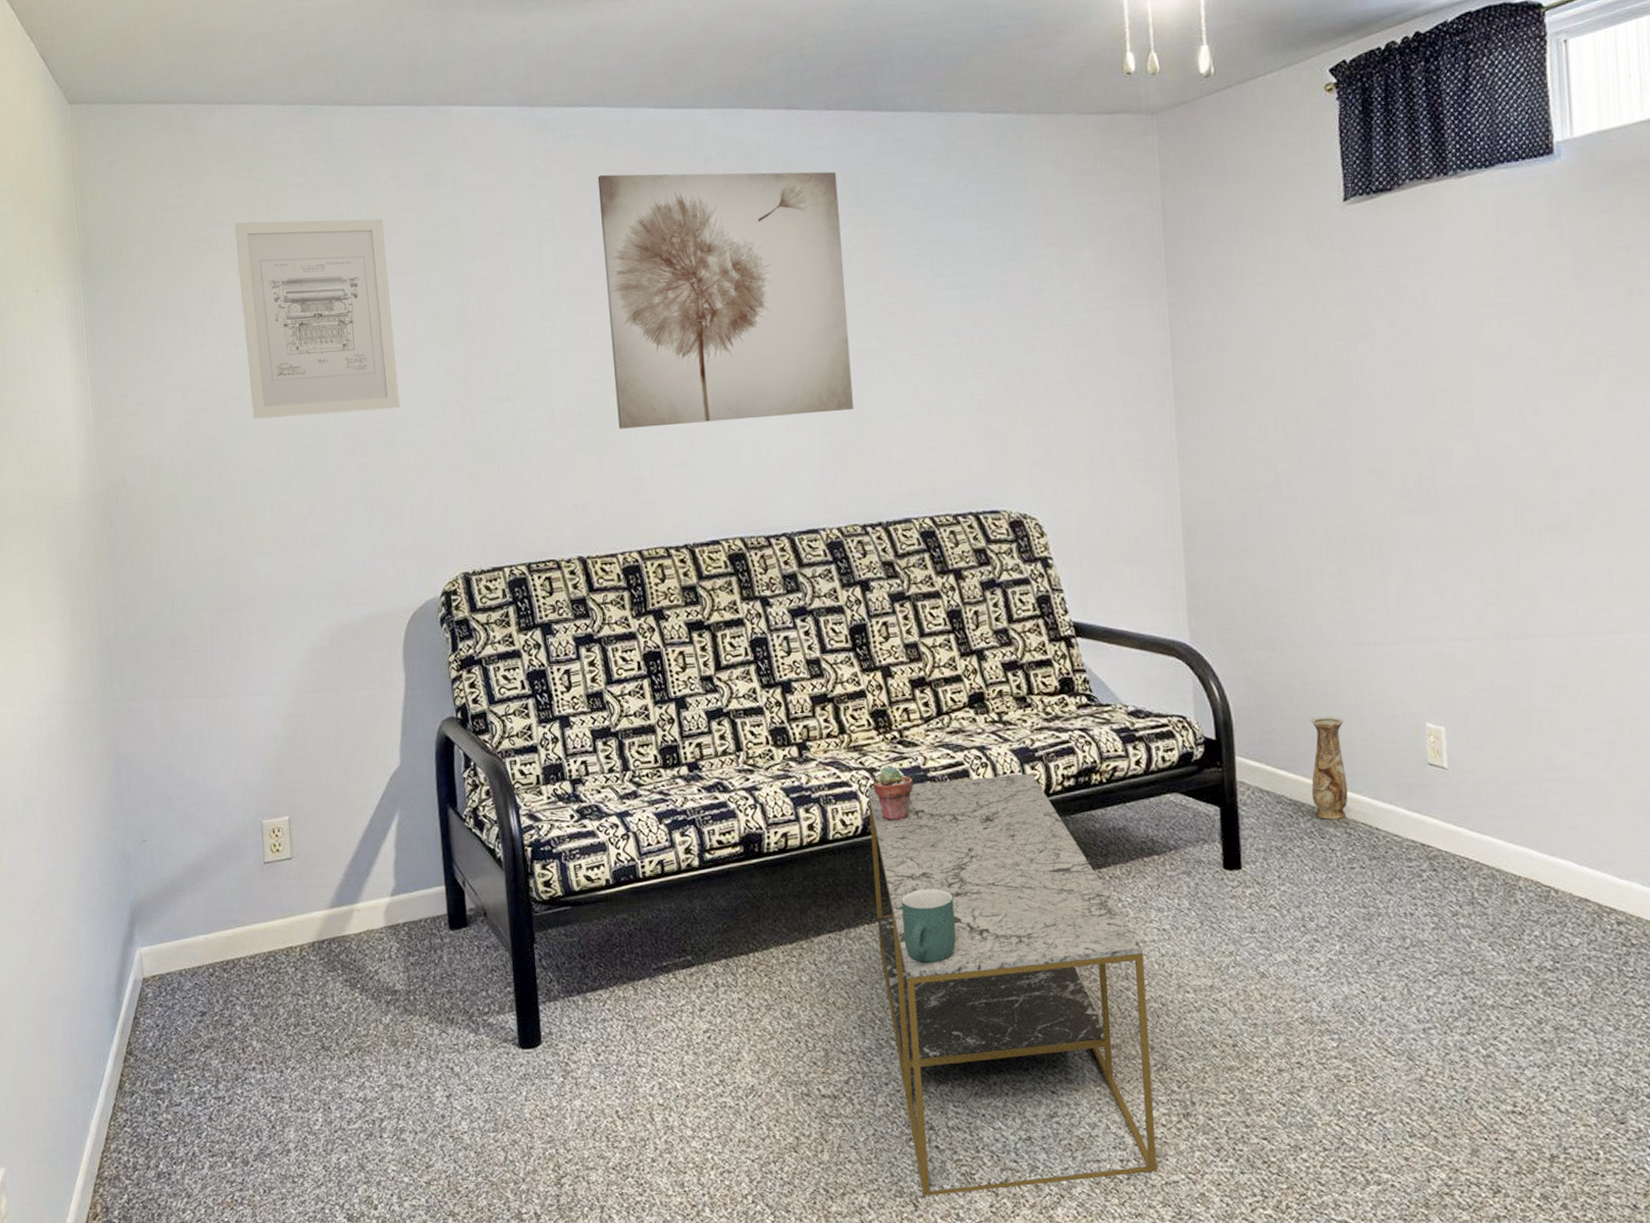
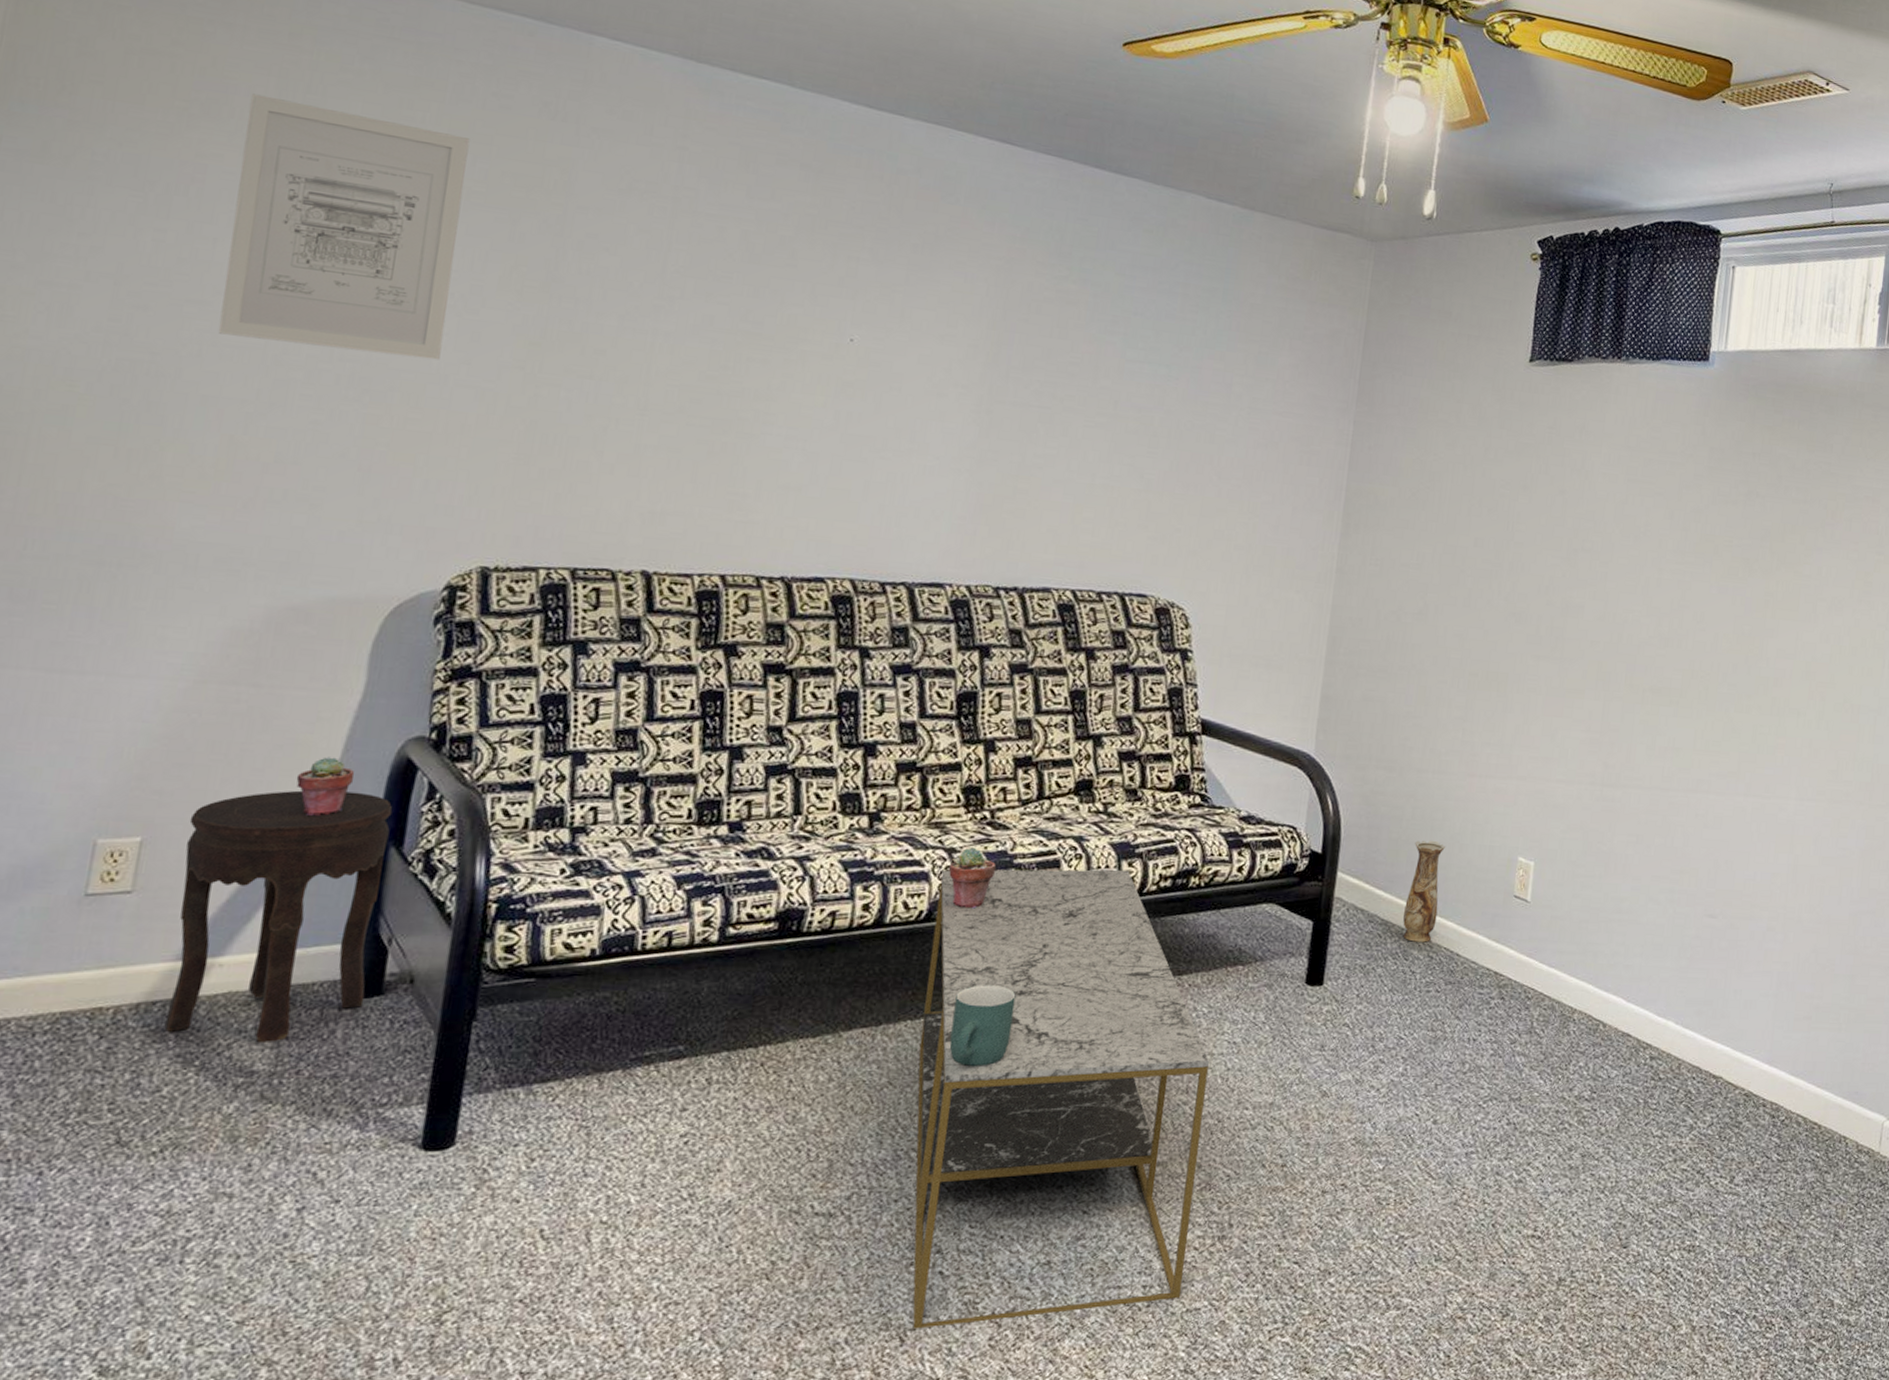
side table: none [315,767,457,969] -> present [164,790,393,1044]
potted succulent: none [375,741,414,789] -> present [296,757,355,816]
wall art: present [597,171,853,429] -> none [727,156,1042,465]

